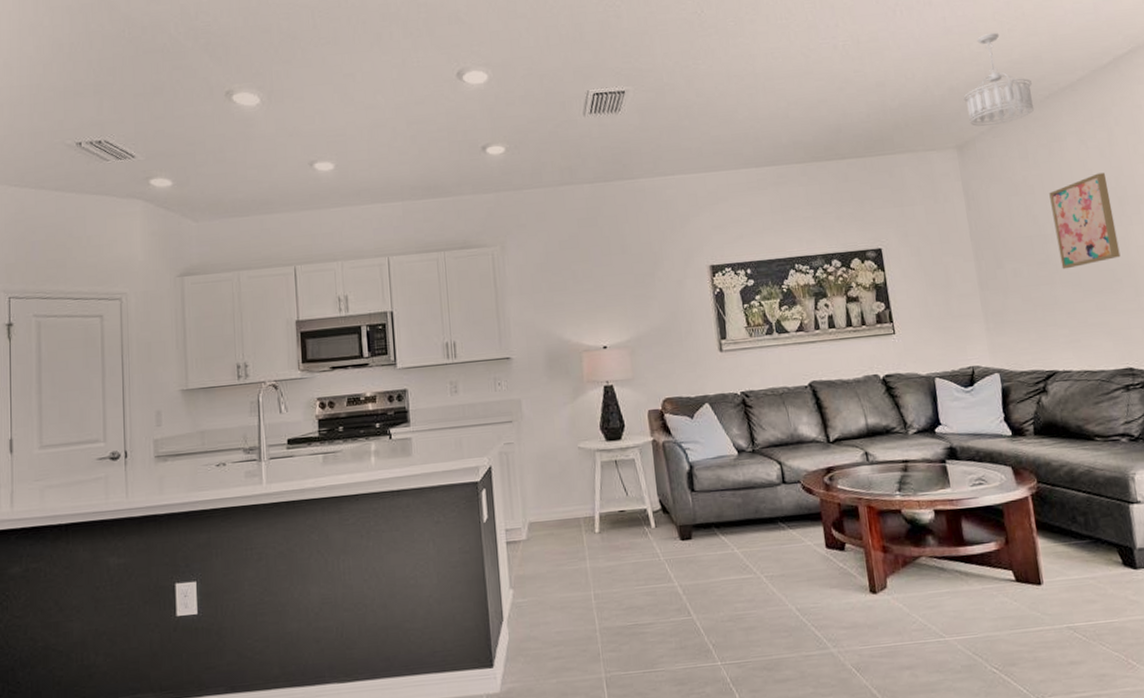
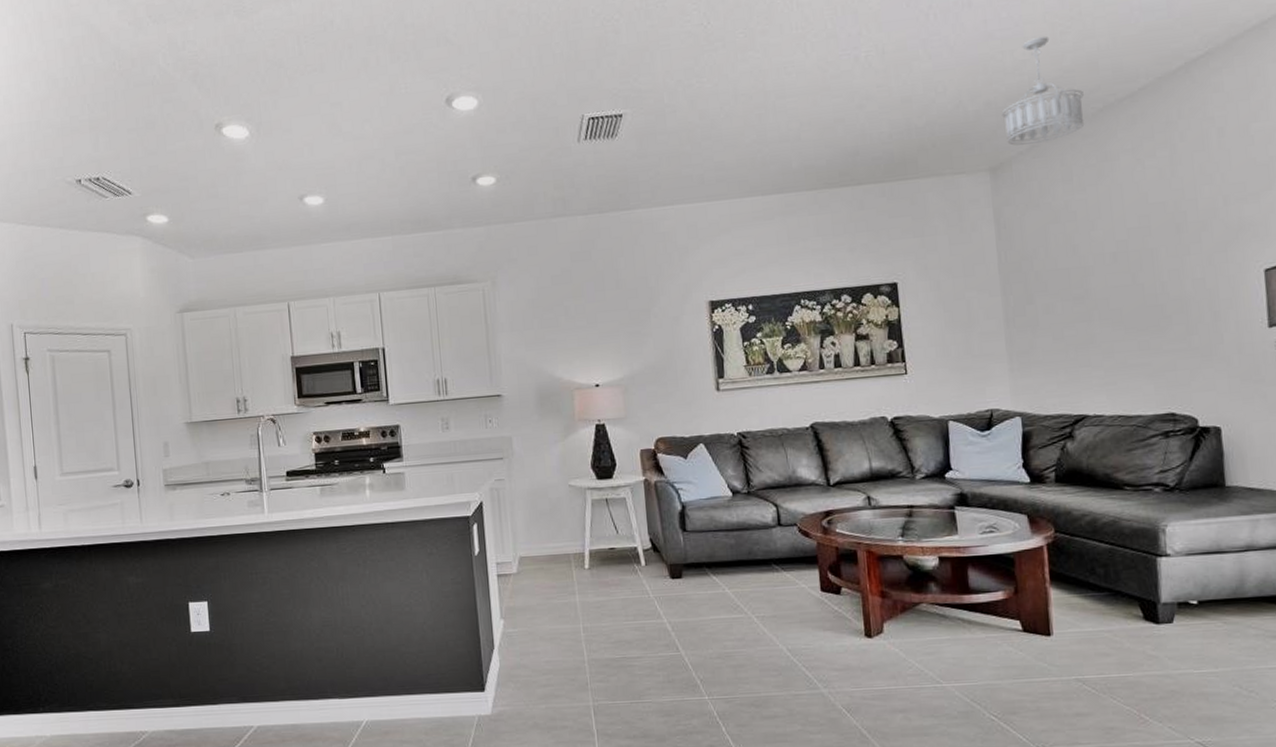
wall art: present [1049,173,1121,269] -> none [1094,196,1173,305]

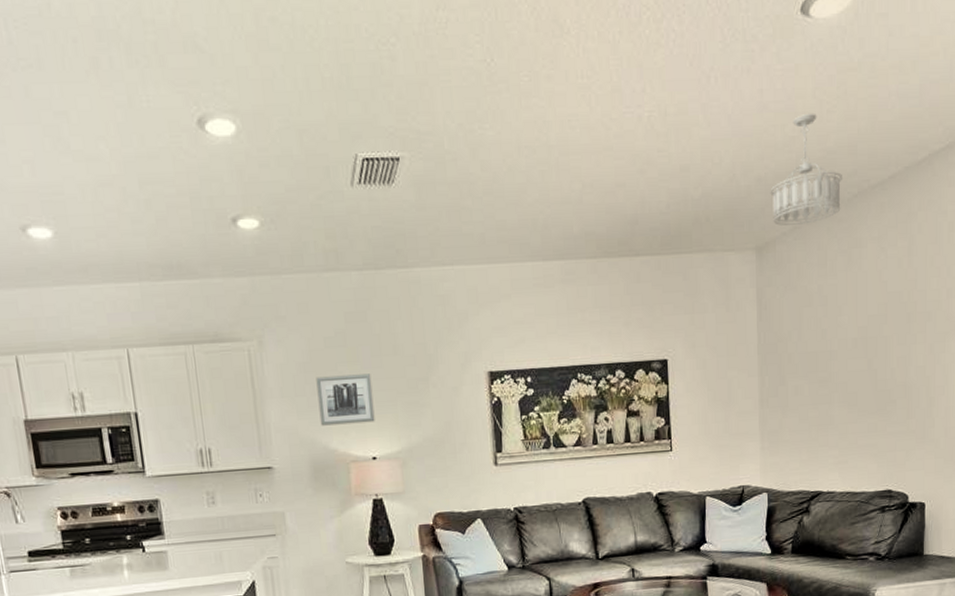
wall art: none [543,307,598,356] -> present [316,373,375,426]

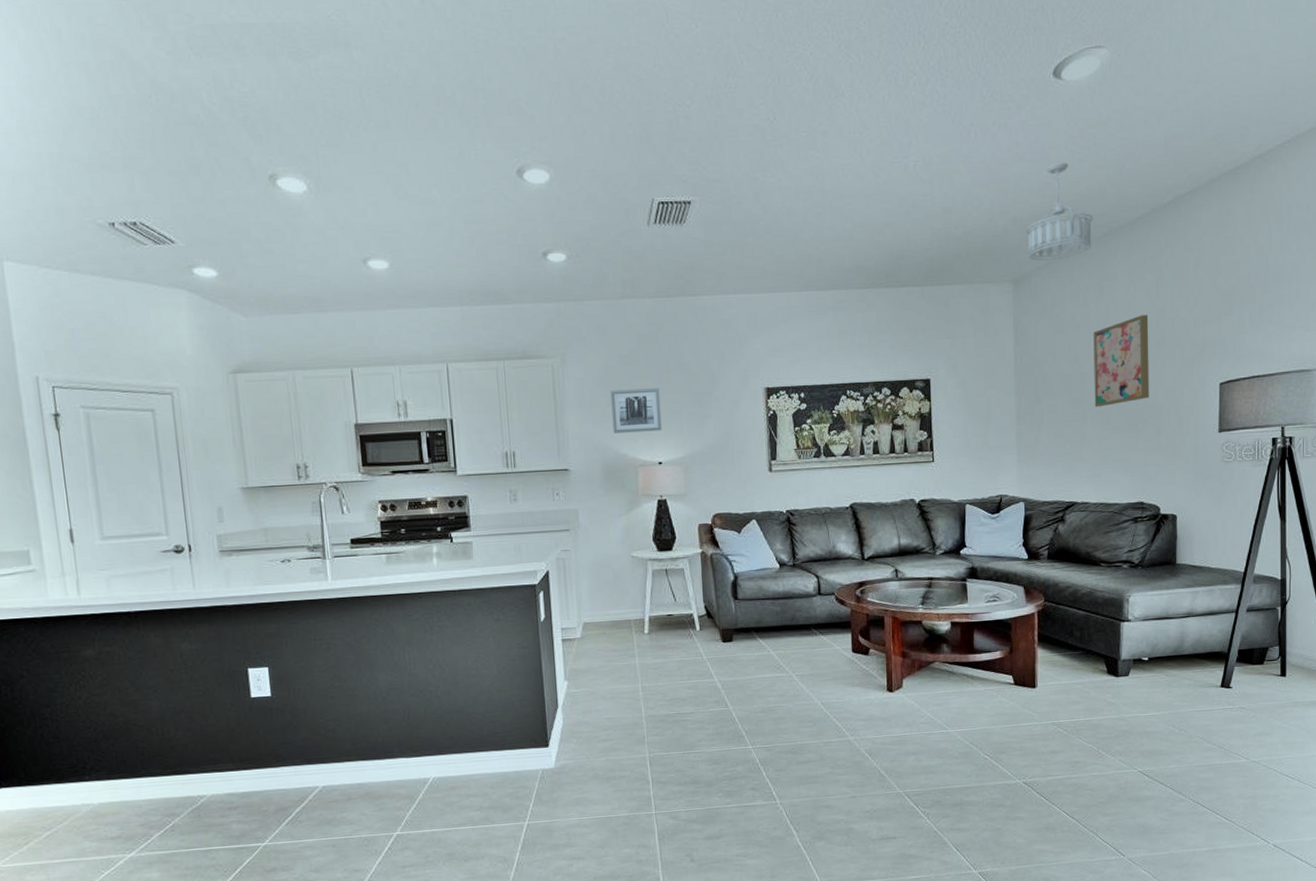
wall art: none [841,285,900,389] -> present [1093,315,1150,408]

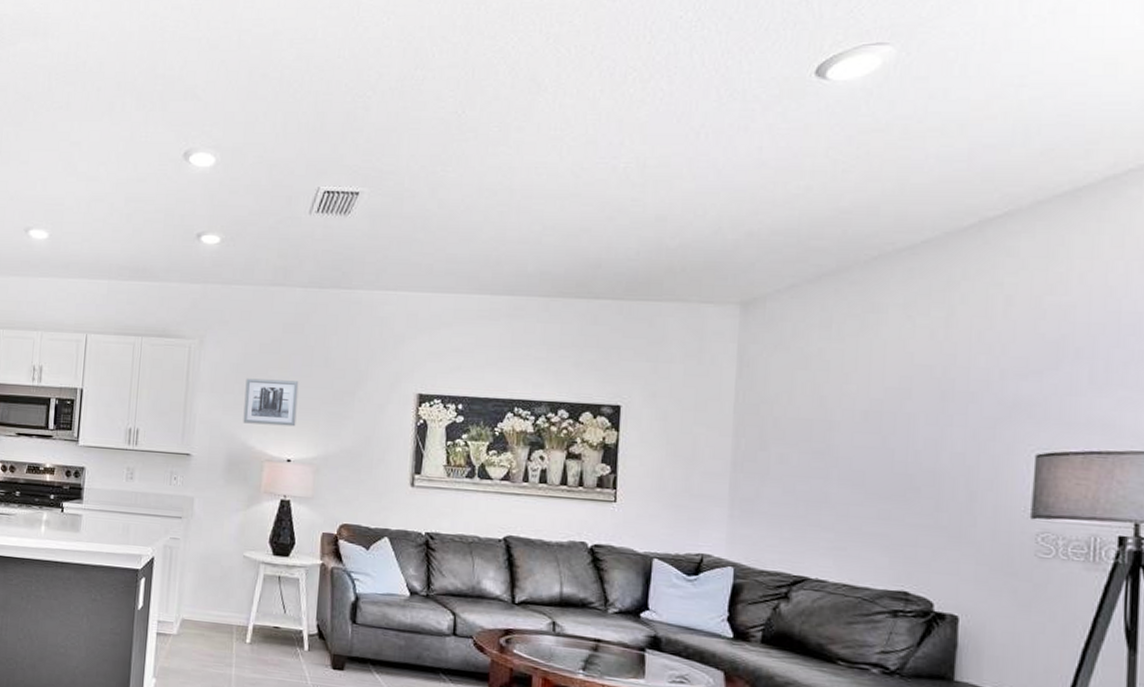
ceiling light fixture: present [1025,162,1093,261] -> none [763,171,858,283]
wall art: present [1093,315,1150,408] -> none [843,358,932,465]

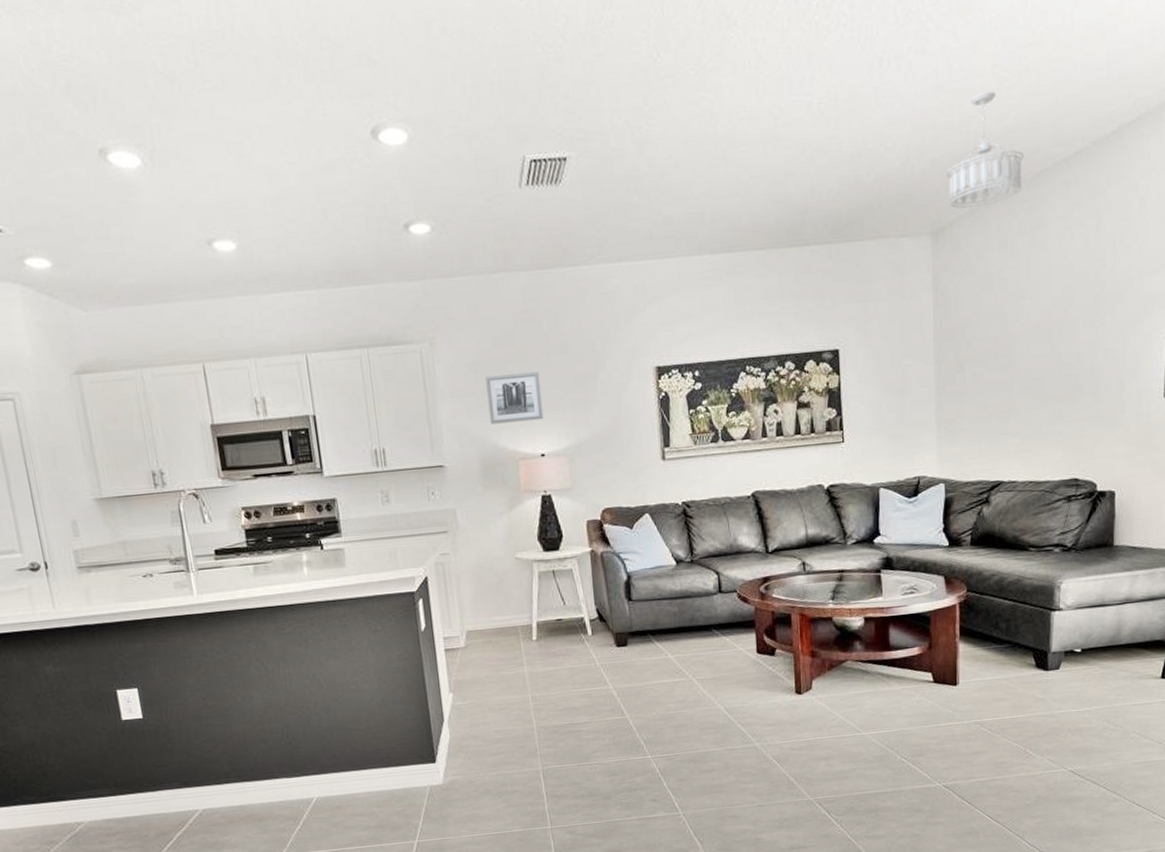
ceiling light fixture: none [763,171,858,283] -> present [946,91,1024,208]

